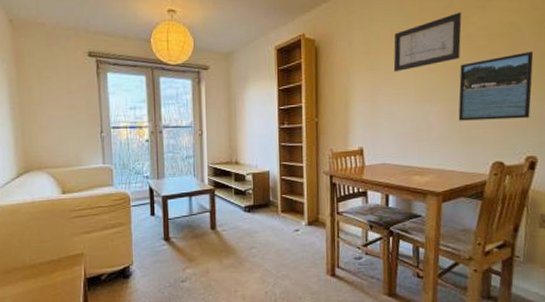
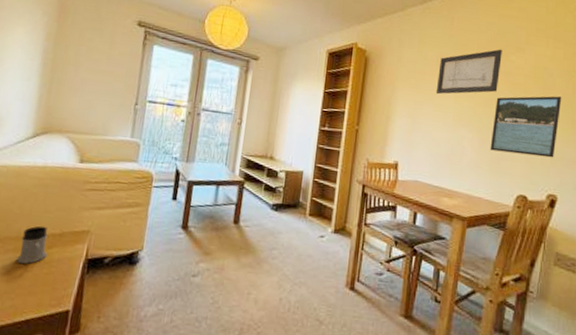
mug: none [26,254,52,290] -> present [16,225,48,265]

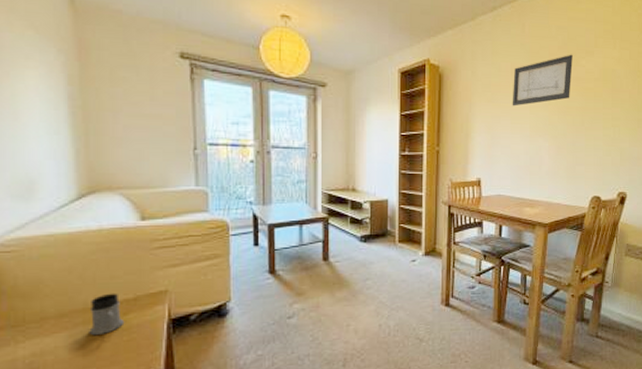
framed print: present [490,96,562,158] -> none [565,97,629,158]

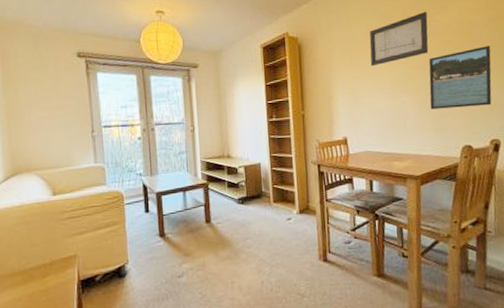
mug: present [89,293,125,336] -> none [16,259,44,297]
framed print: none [565,97,629,158] -> present [428,46,492,110]

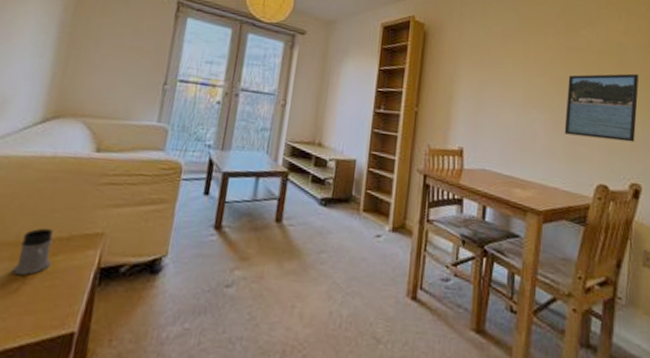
mug: none [16,259,44,297] -> present [12,227,53,276]
wall art: present [369,11,429,67] -> none [502,23,572,73]

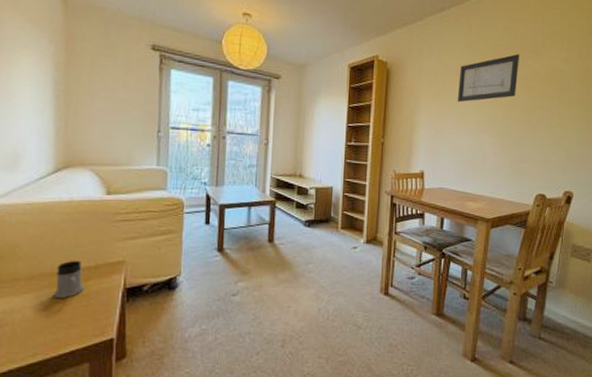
wall art: none [502,23,572,73] -> present [457,54,519,103]
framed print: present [564,73,639,142] -> none [510,97,577,157]

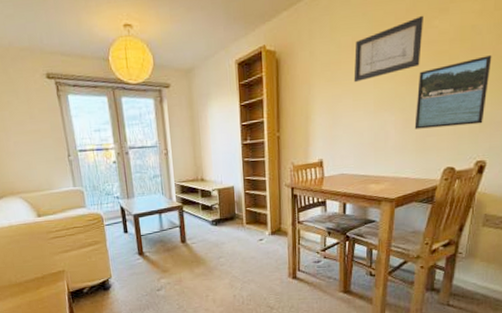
mug: present [53,260,85,299] -> none [13,273,38,305]
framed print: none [510,97,577,157] -> present [414,55,492,129]

